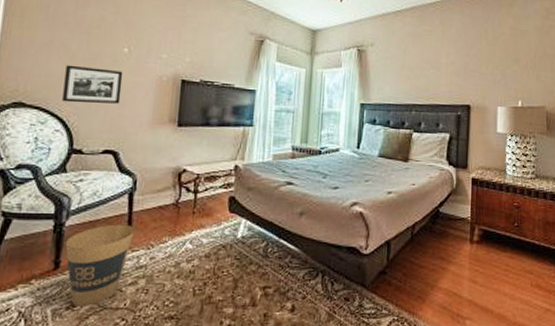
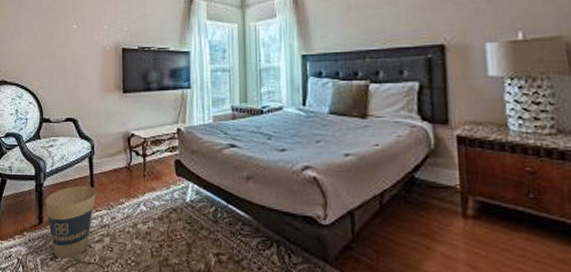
picture frame: present [62,64,123,104] -> none [32,45,75,78]

